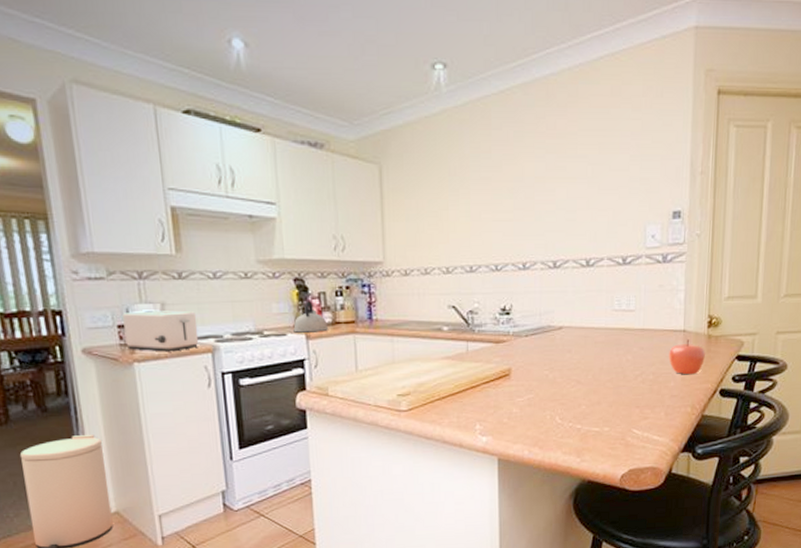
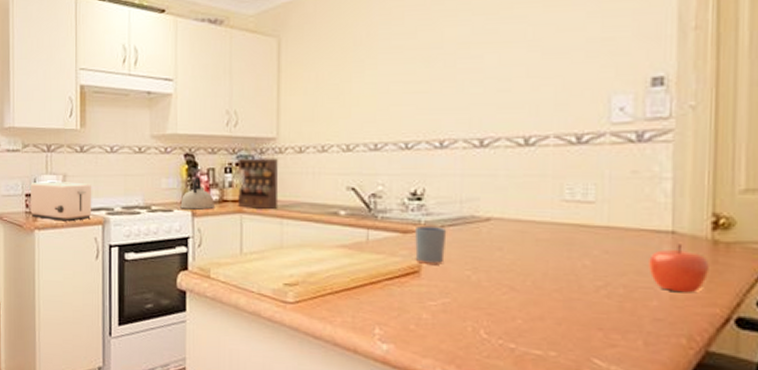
spice rack: none [347,281,389,330] -> present [237,158,279,210]
mug: none [506,335,530,368] -> present [415,225,447,265]

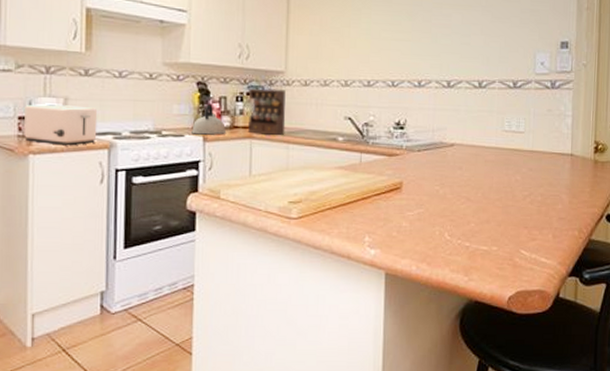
mug: present [415,225,447,265] -> none [398,150,422,182]
fruit: present [649,244,711,293] -> none [556,163,593,199]

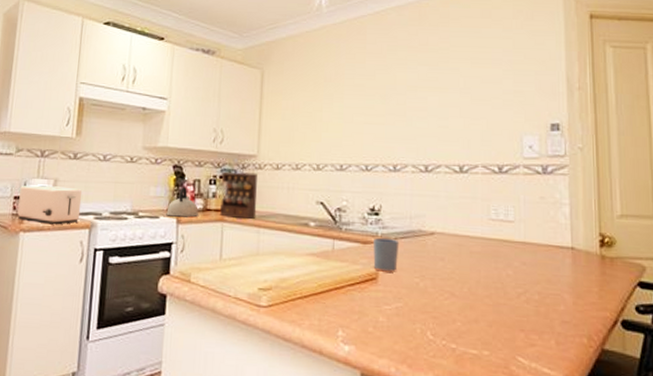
mug: none [398,150,422,182] -> present [373,237,400,272]

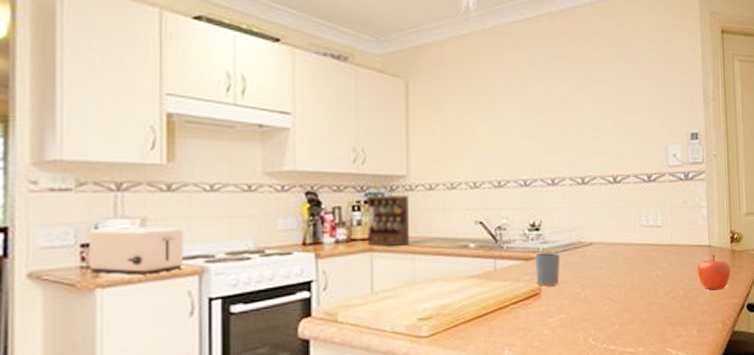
kettle: present [166,187,199,218] -> none [301,216,343,251]
fruit: none [556,258,601,300] -> present [697,254,731,290]

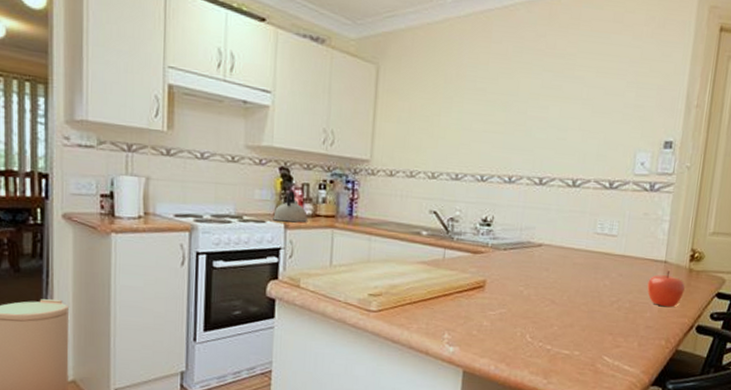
toaster: present [89,227,184,275] -> none [106,182,179,227]
kettle: none [301,216,343,251] -> present [273,191,308,223]
spice rack: present [366,195,410,247] -> none [330,176,370,227]
mug: present [535,252,561,286] -> none [481,248,508,281]

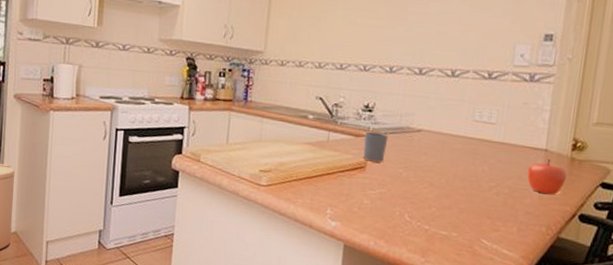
kettle: present [273,191,308,223] -> none [179,78,209,105]
mug: none [481,248,508,281] -> present [363,132,389,163]

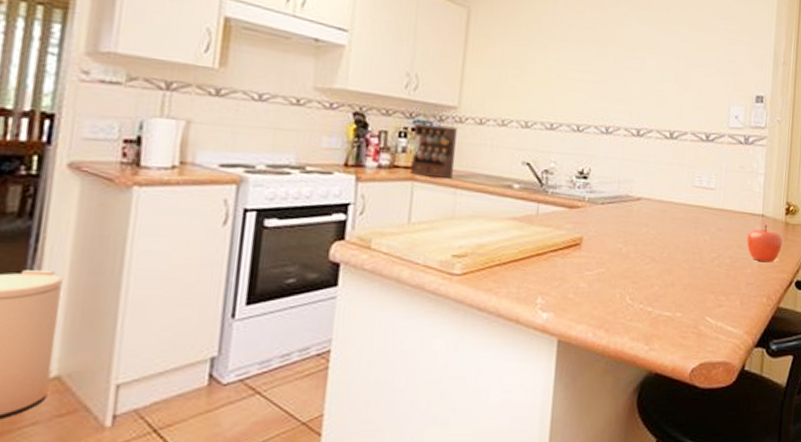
spice rack: none [228,65,264,110] -> present [410,123,457,179]
mug: present [363,132,389,163] -> none [578,202,606,238]

